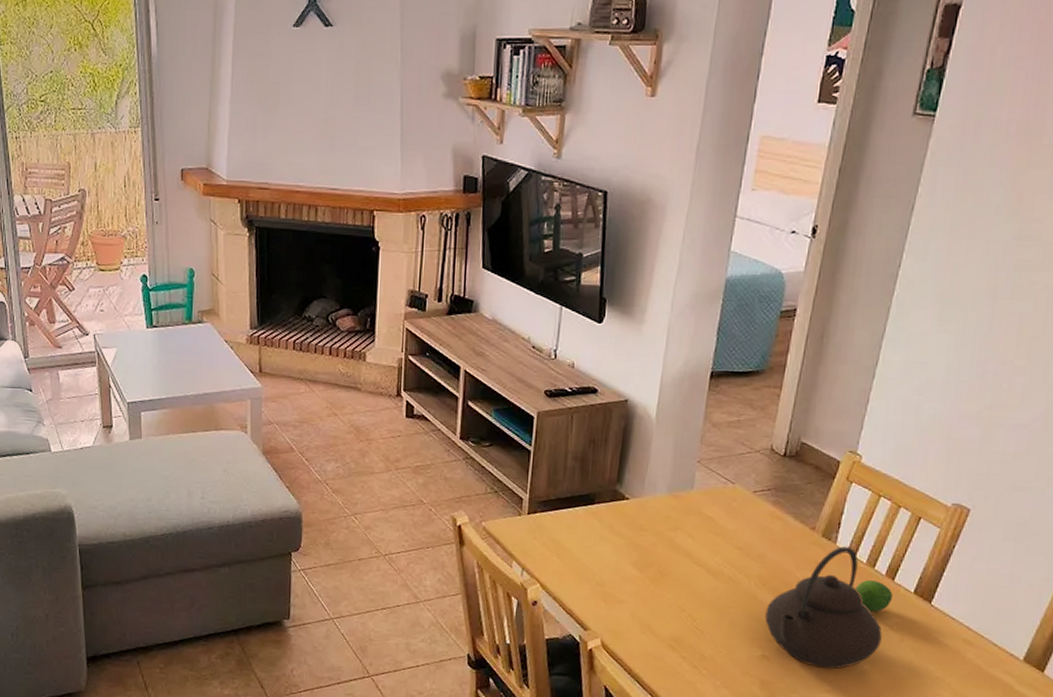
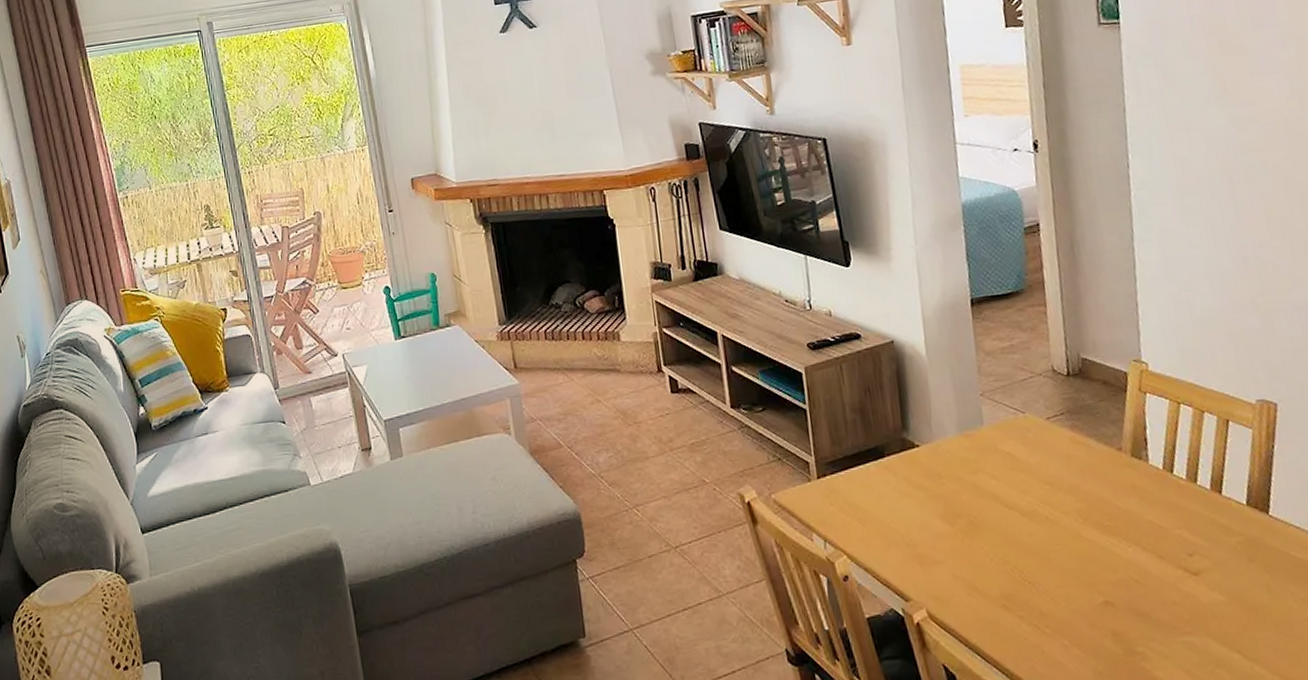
teapot: present [765,546,882,670] -> none [1094,463,1230,608]
fruit: present [855,579,893,612] -> none [1183,496,1226,533]

